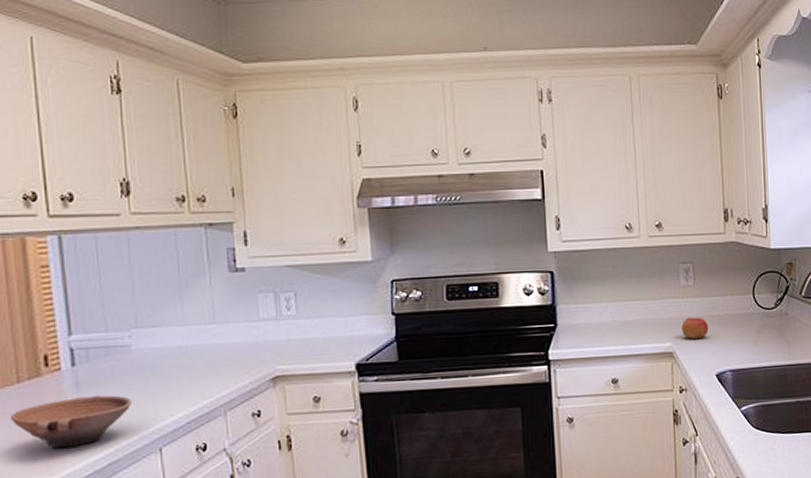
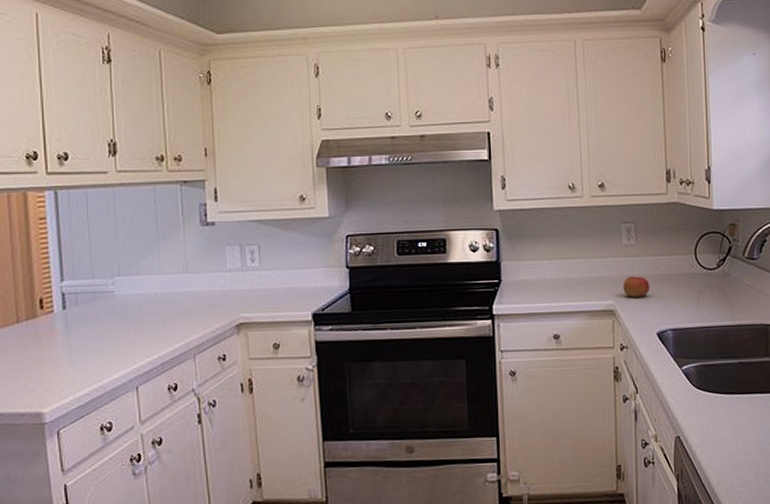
bowl: present [9,394,132,449] -> none [9,336,113,384]

